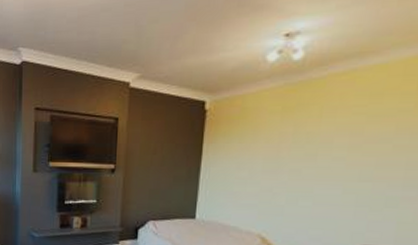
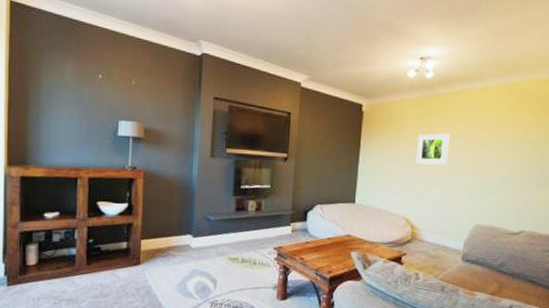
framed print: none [277,128,326,170] -> present [416,132,450,165]

